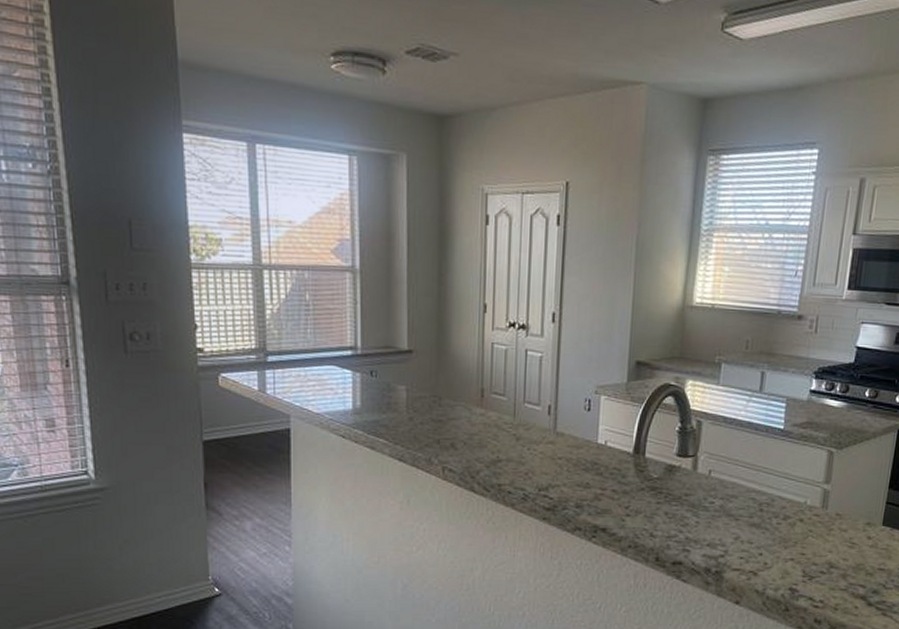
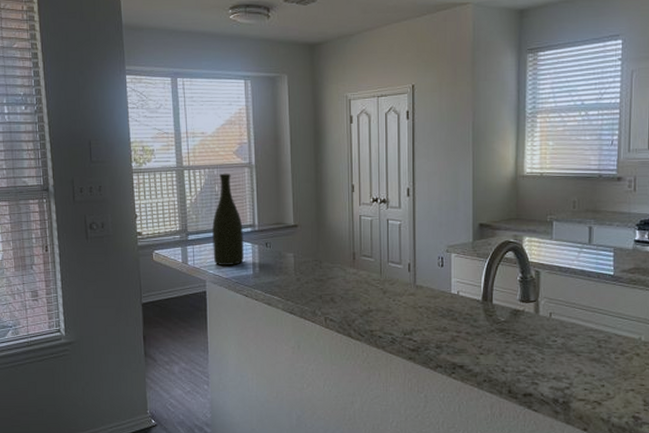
bottle: none [300,277,341,397] -> present [212,173,244,265]

